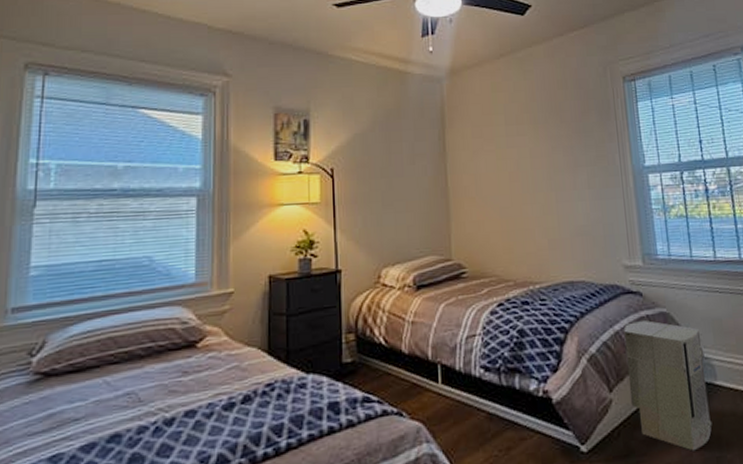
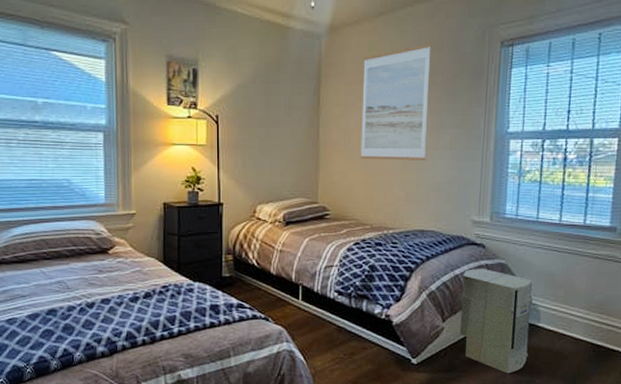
wall art: none [487,82,566,206] -> present [360,44,432,161]

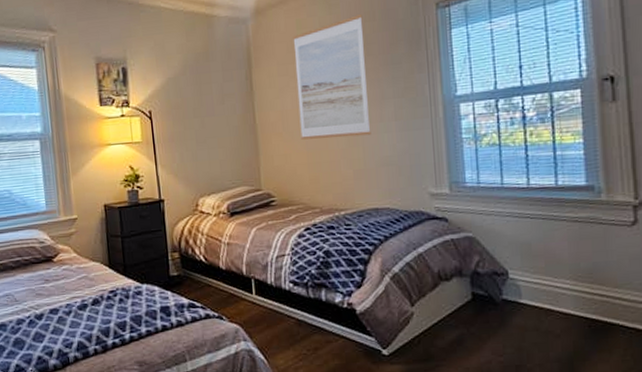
air purifier: present [459,269,533,374] -> none [427,244,514,359]

